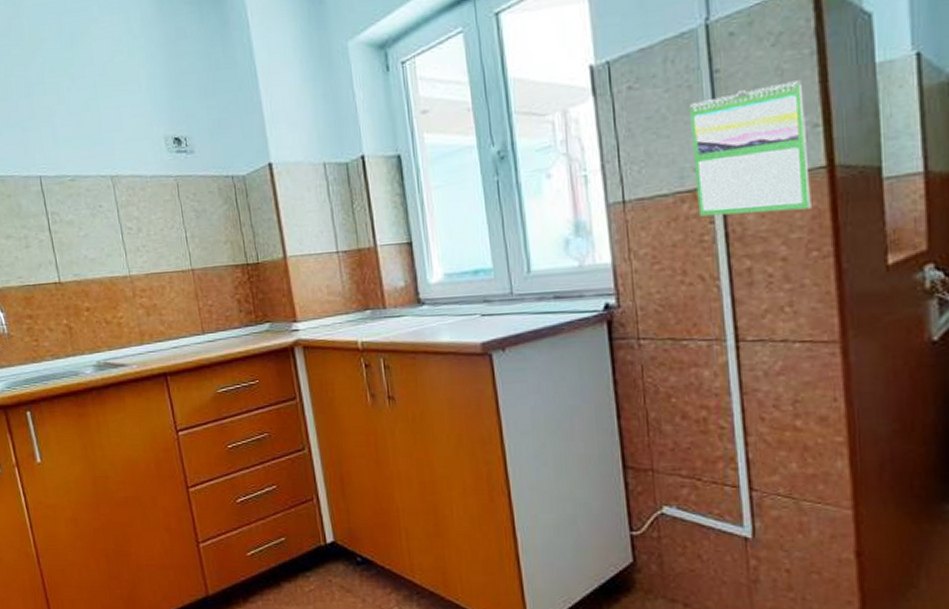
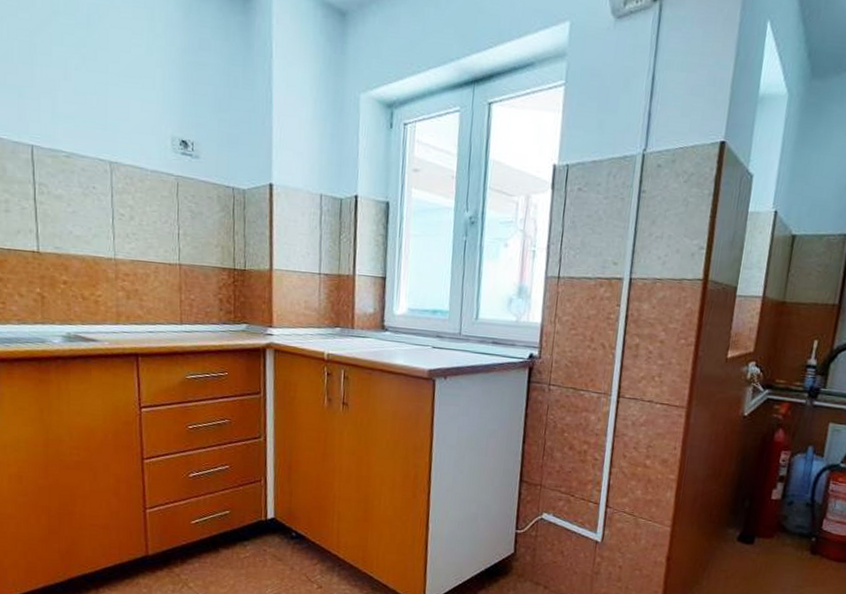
calendar: present [690,80,811,217] -> none [610,210,699,308]

